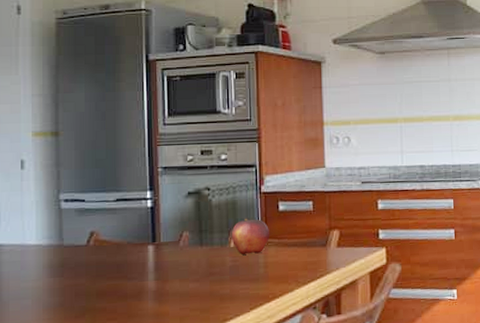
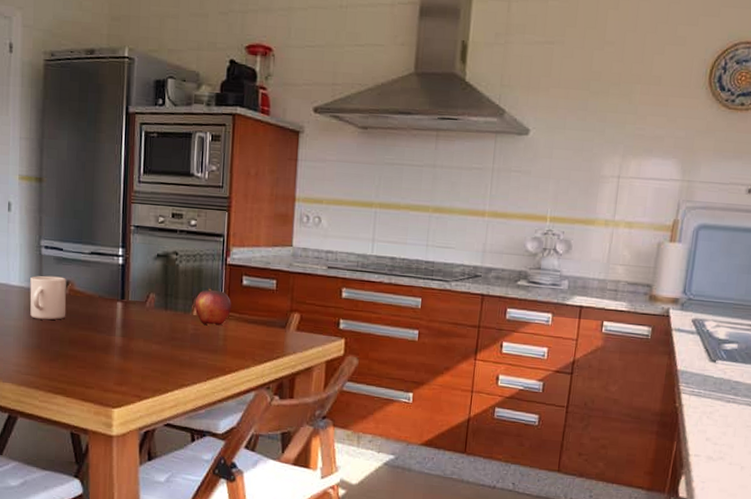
cup: none [49,228,92,277] -> present [29,275,67,321]

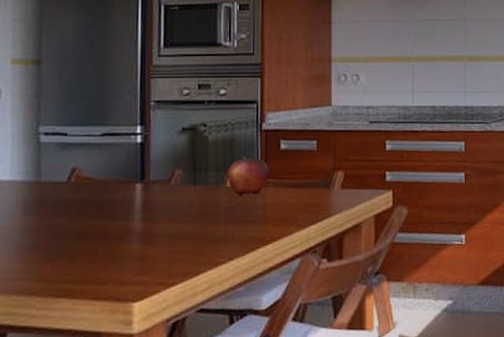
cup: present [29,275,67,321] -> none [24,164,73,215]

